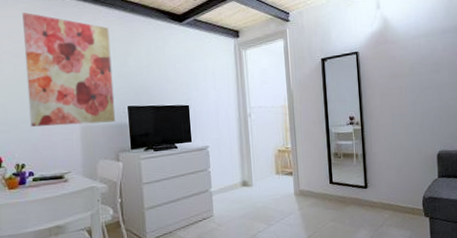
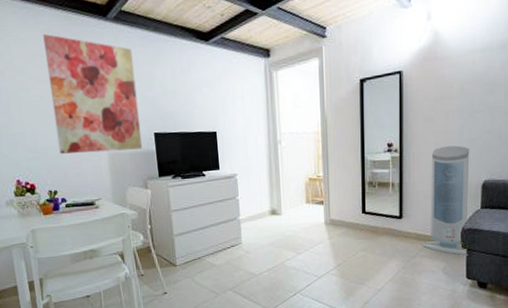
air purifier: none [388,119,431,224] -> present [422,145,470,256]

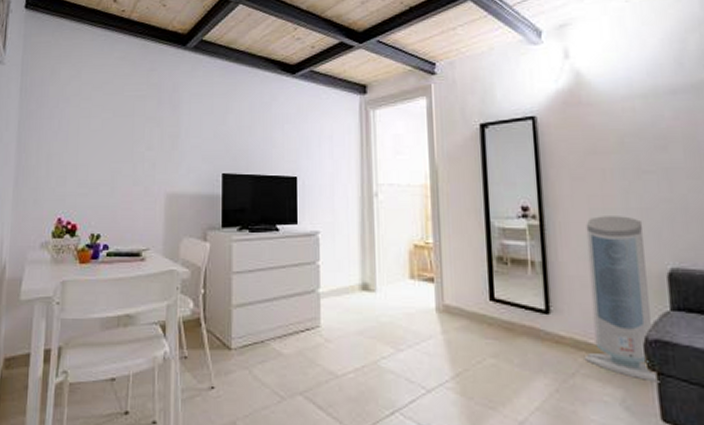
wall art: present [43,34,143,154] -> none [111,62,208,192]

